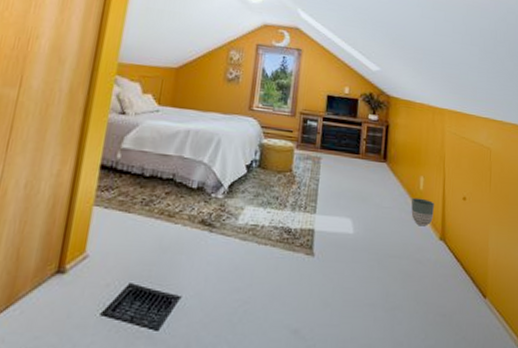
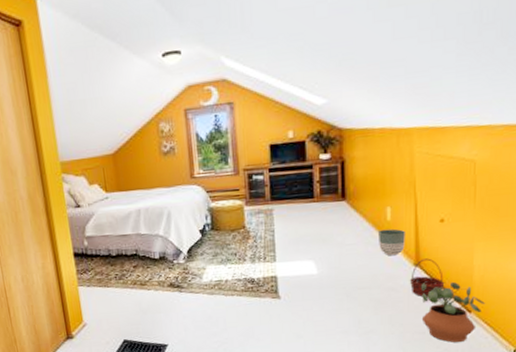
basket: none [435,234,465,275] -> present [409,258,445,297]
potted plant: none [443,259,497,330] -> present [420,281,485,343]

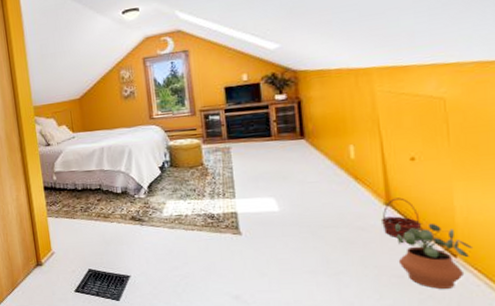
planter: present [379,228,405,256] -> none [342,167,373,195]

